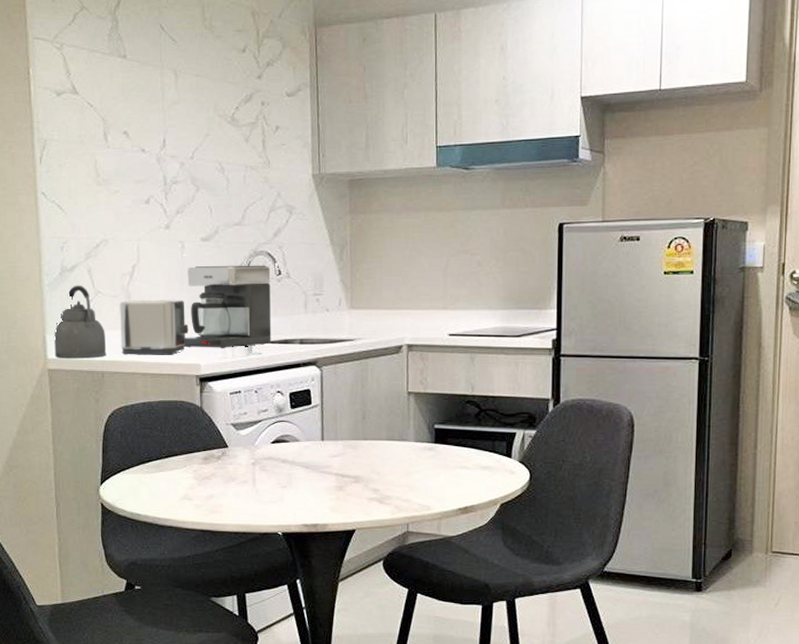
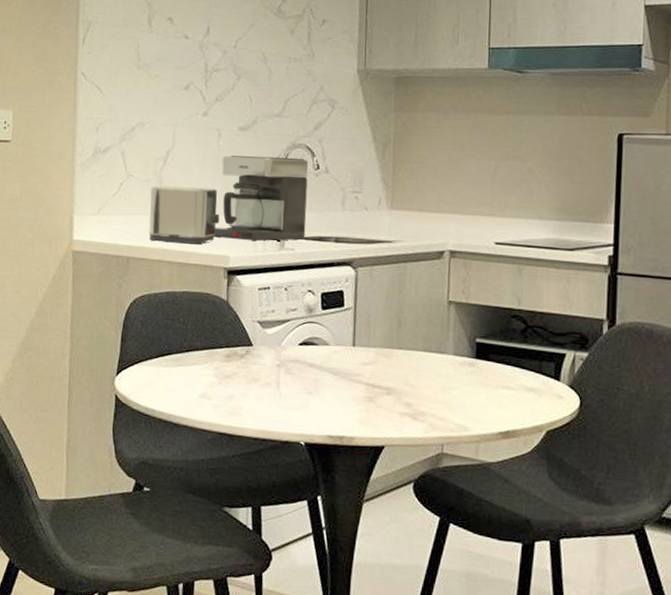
kettle: present [54,285,107,360] -> none [80,167,134,243]

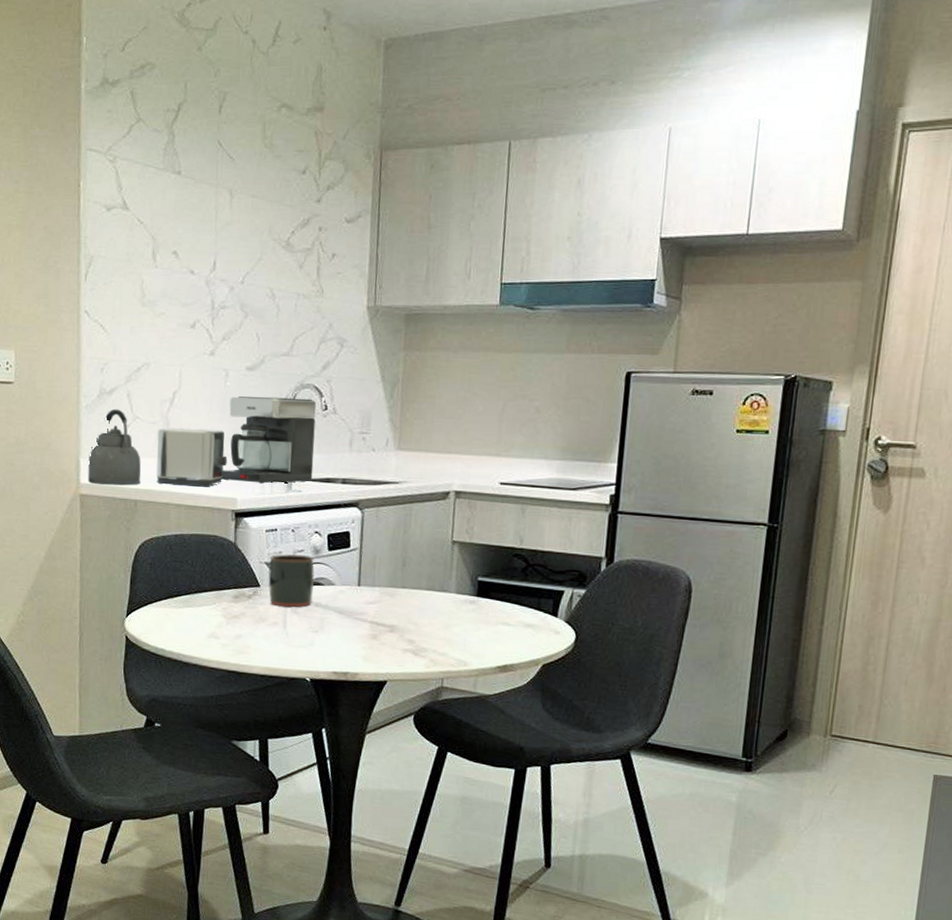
kettle: none [80,167,134,243] -> present [87,409,141,486]
mug: none [260,312,308,367] -> present [268,553,315,607]

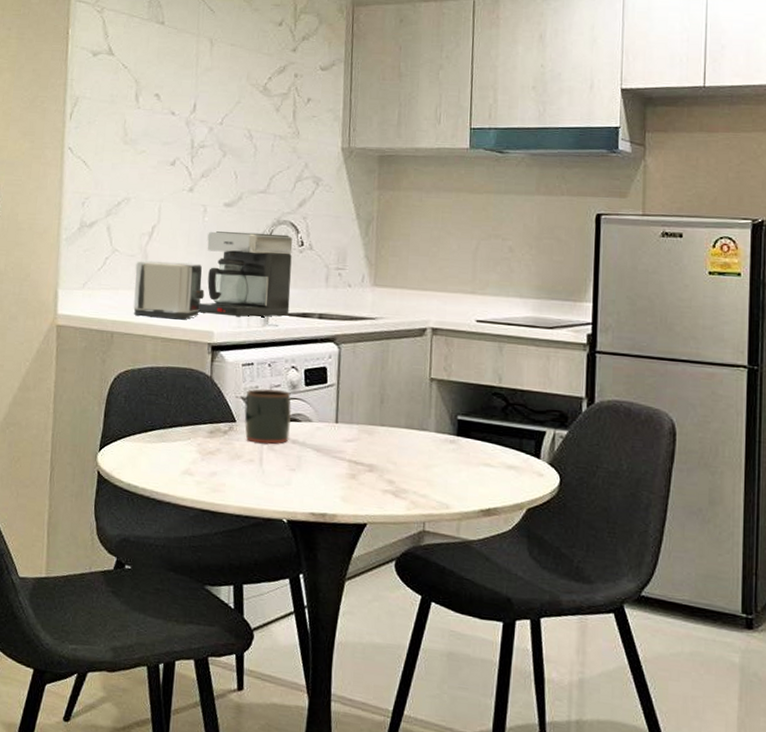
kettle: present [87,409,141,486] -> none [65,241,119,318]

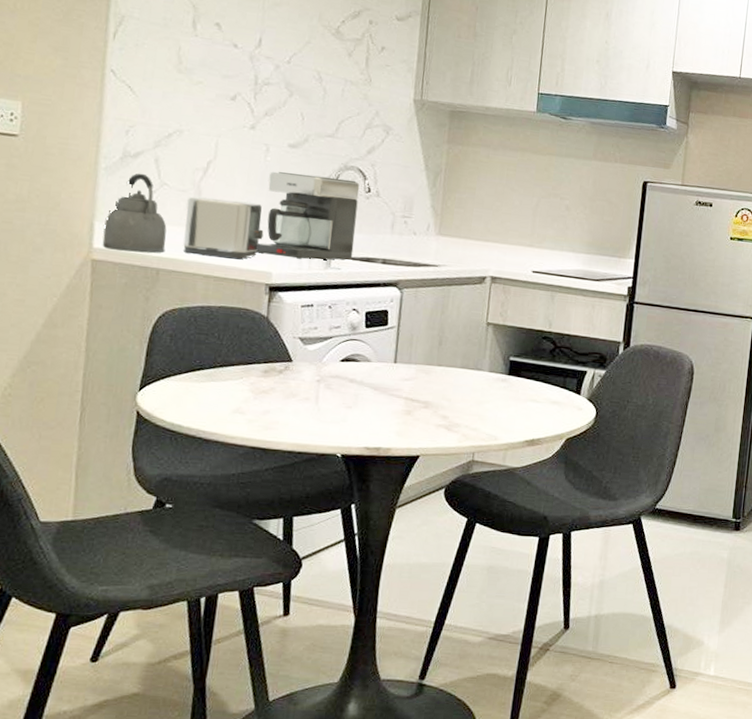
kettle: none [65,241,119,318] -> present [102,173,167,254]
mug: present [244,388,291,444] -> none [301,329,351,383]

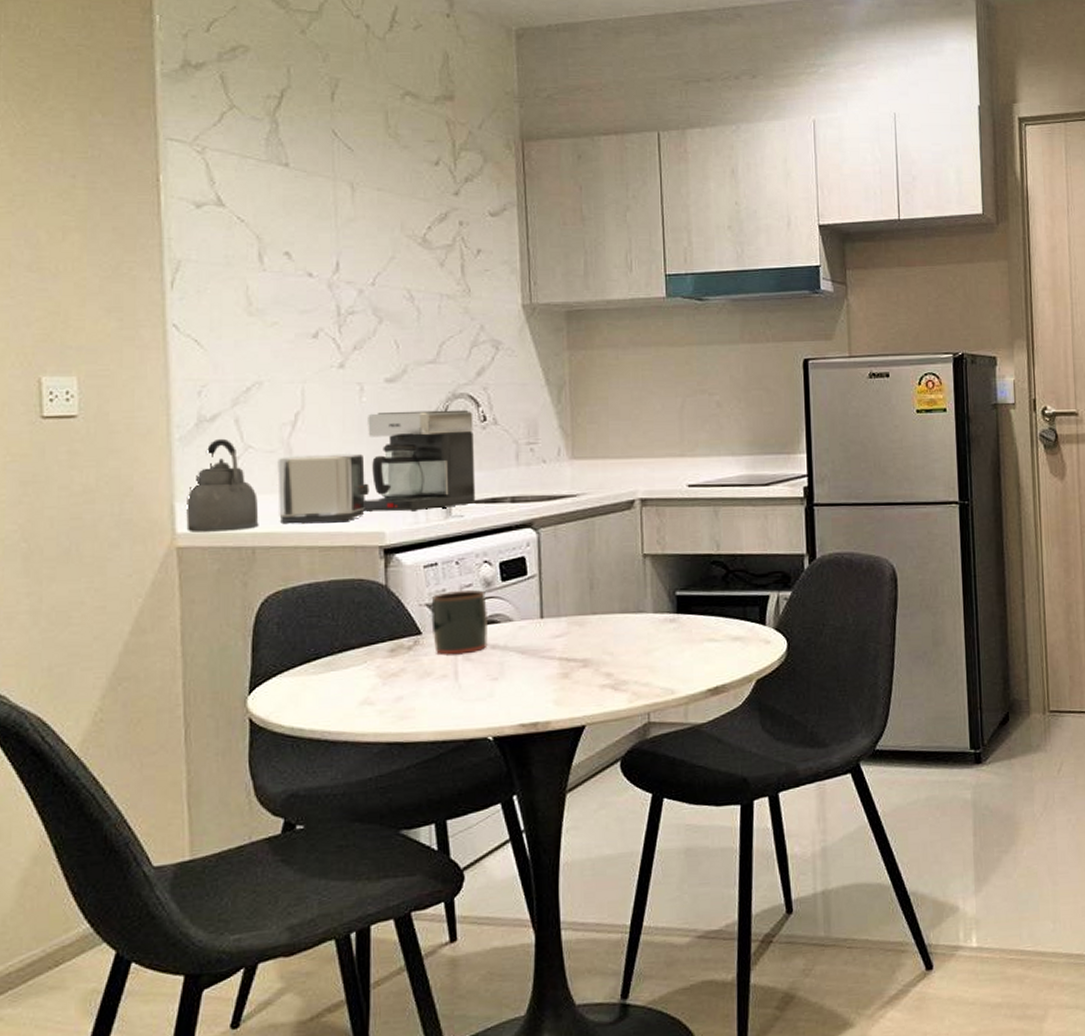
mug: none [301,329,351,383] -> present [431,590,488,655]

